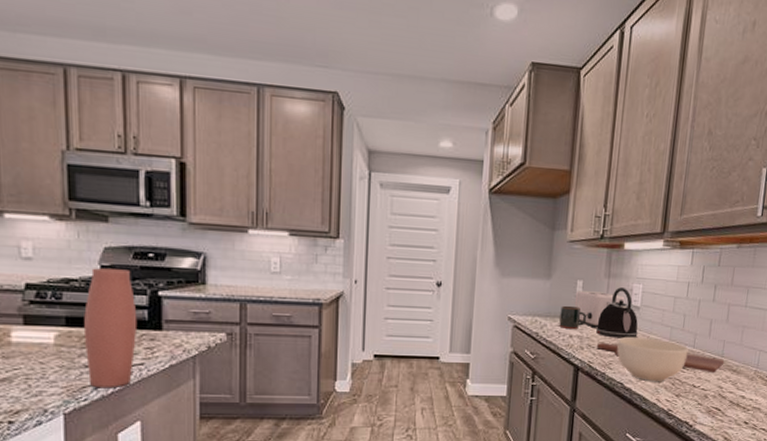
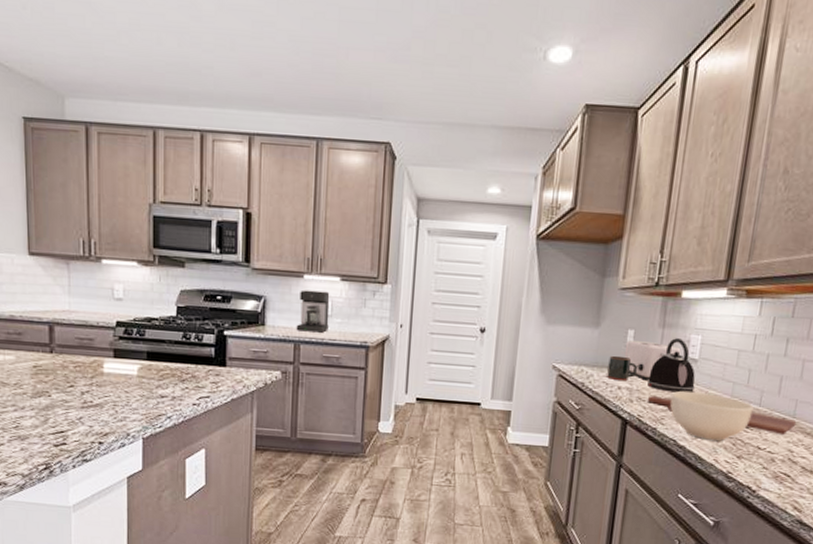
vase: present [84,268,138,389] -> none [162,308,206,418]
coffee maker: none [241,245,278,291] -> present [296,290,330,333]

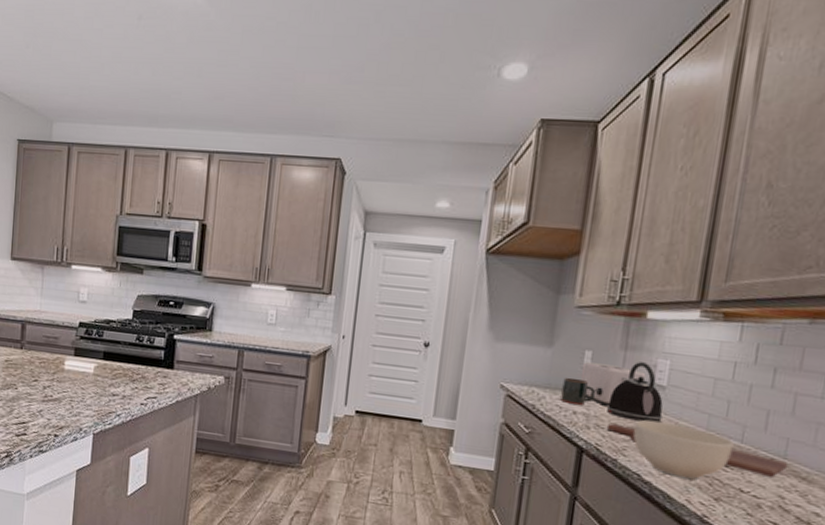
coffee maker: present [296,290,330,333] -> none [241,298,275,341]

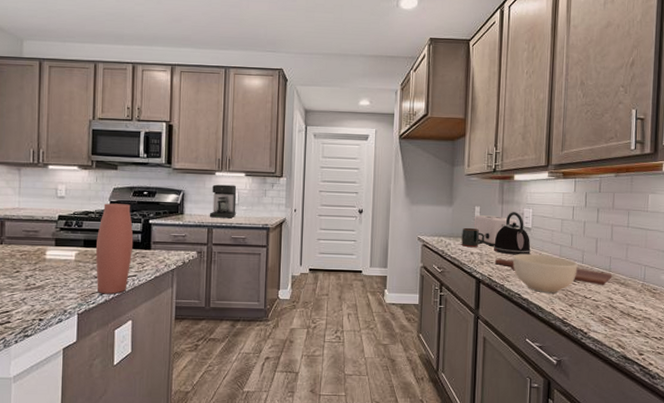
vase: none [114,312,156,416] -> present [96,203,134,295]
coffee maker: none [241,298,275,341] -> present [209,184,237,218]

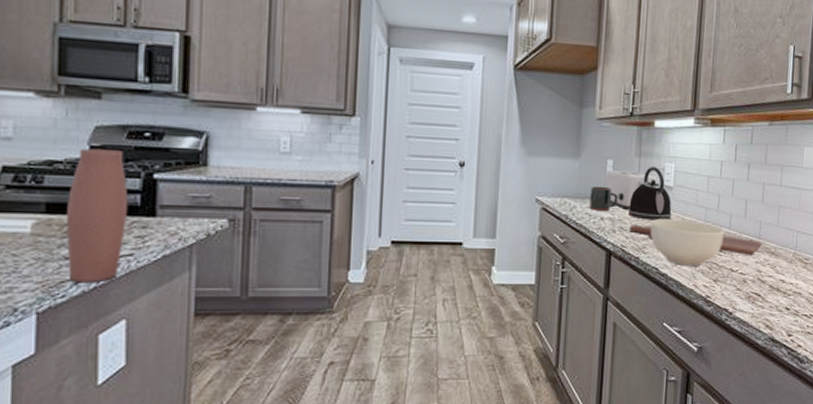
coffee maker: present [209,184,237,218] -> none [246,124,289,173]

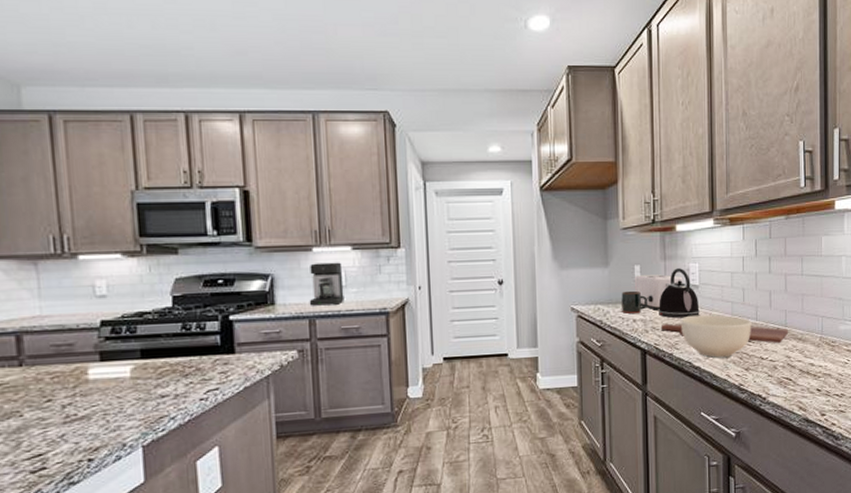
vase: present [67,149,129,283] -> none [158,298,211,418]
coffee maker: none [246,124,289,173] -> present [309,262,344,306]

